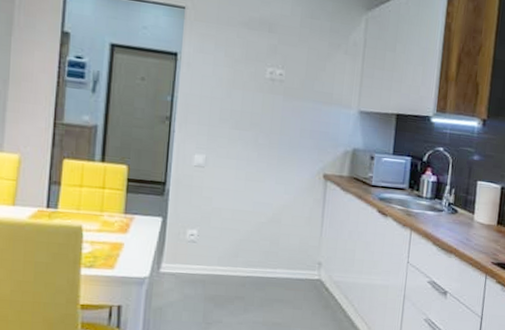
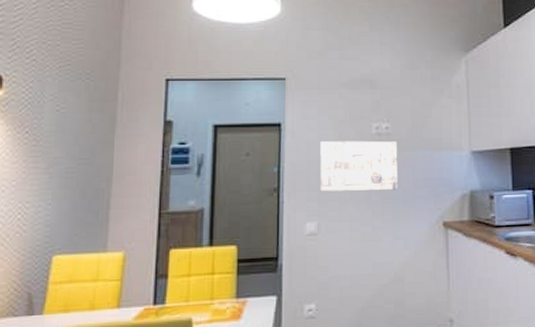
wall art: none [211,78,289,137] -> present [320,140,399,192]

